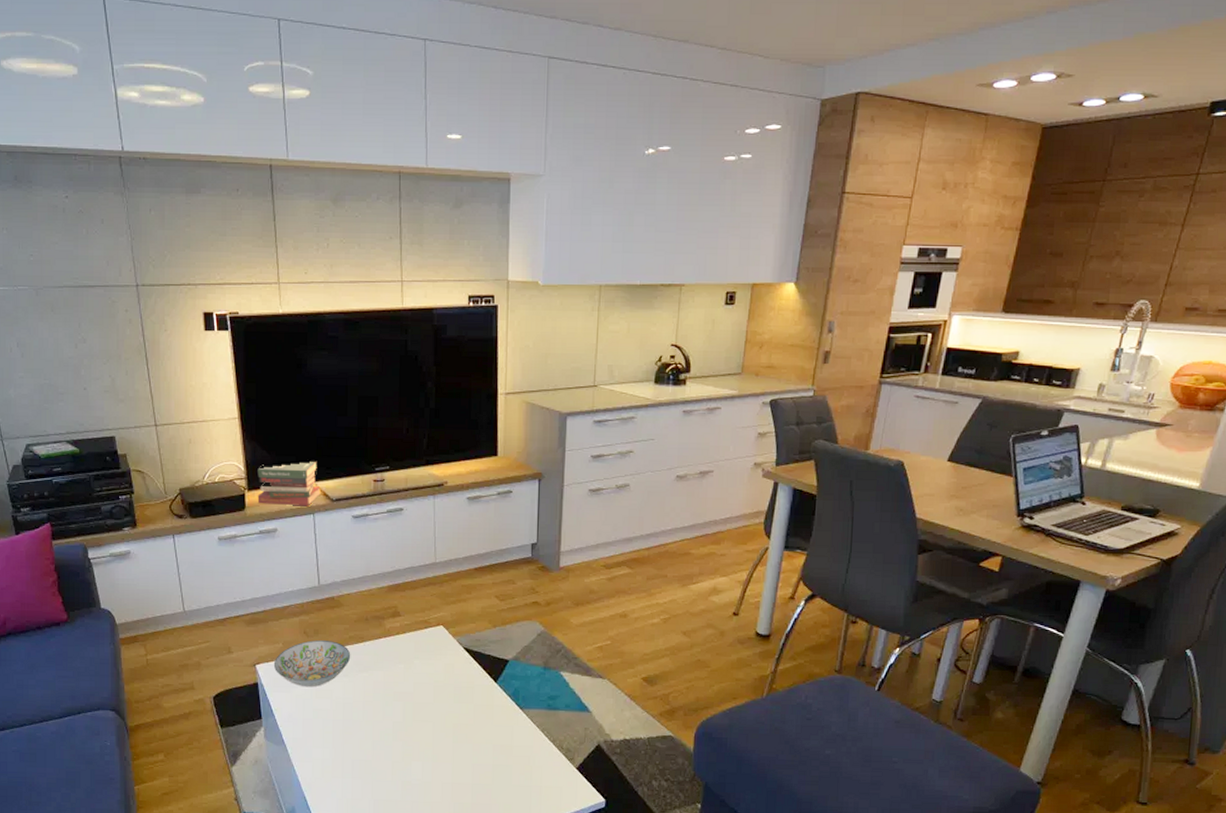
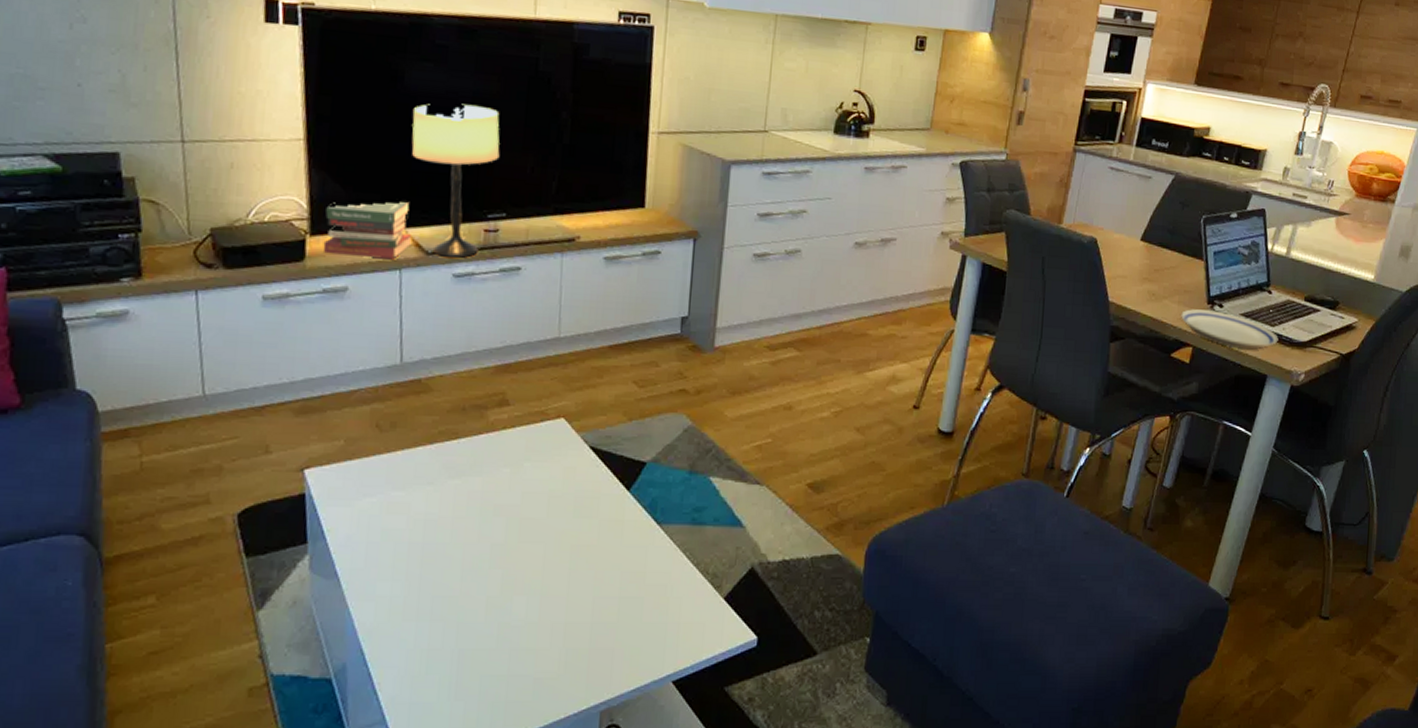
decorative bowl: present [273,640,351,688] -> none [329,436,440,500]
table lamp: none [314,381,382,504] -> present [411,103,500,259]
plate: none [989,522,1093,558] -> present [1181,309,1279,350]

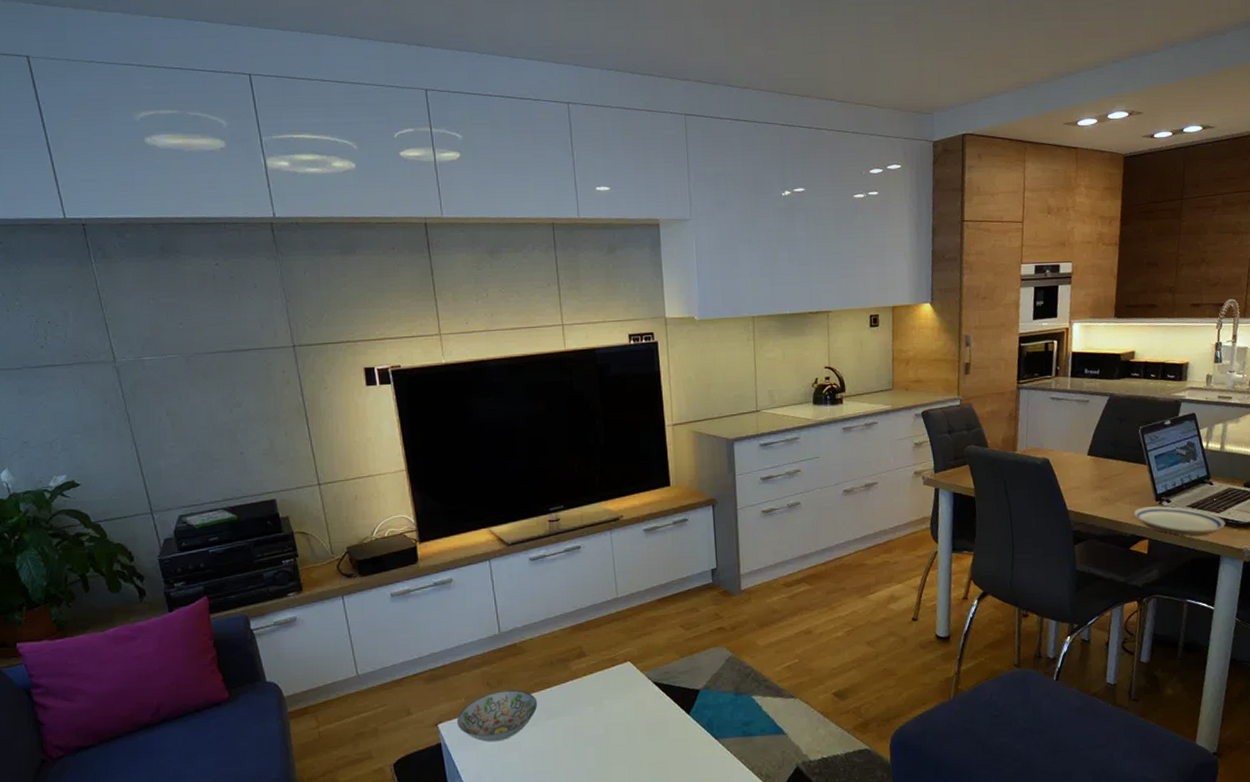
books: present [323,201,413,260] -> none [428,506,495,555]
decorative bowl: none [329,436,440,500] -> present [456,690,538,743]
table lamp: present [411,103,500,259] -> none [482,424,553,547]

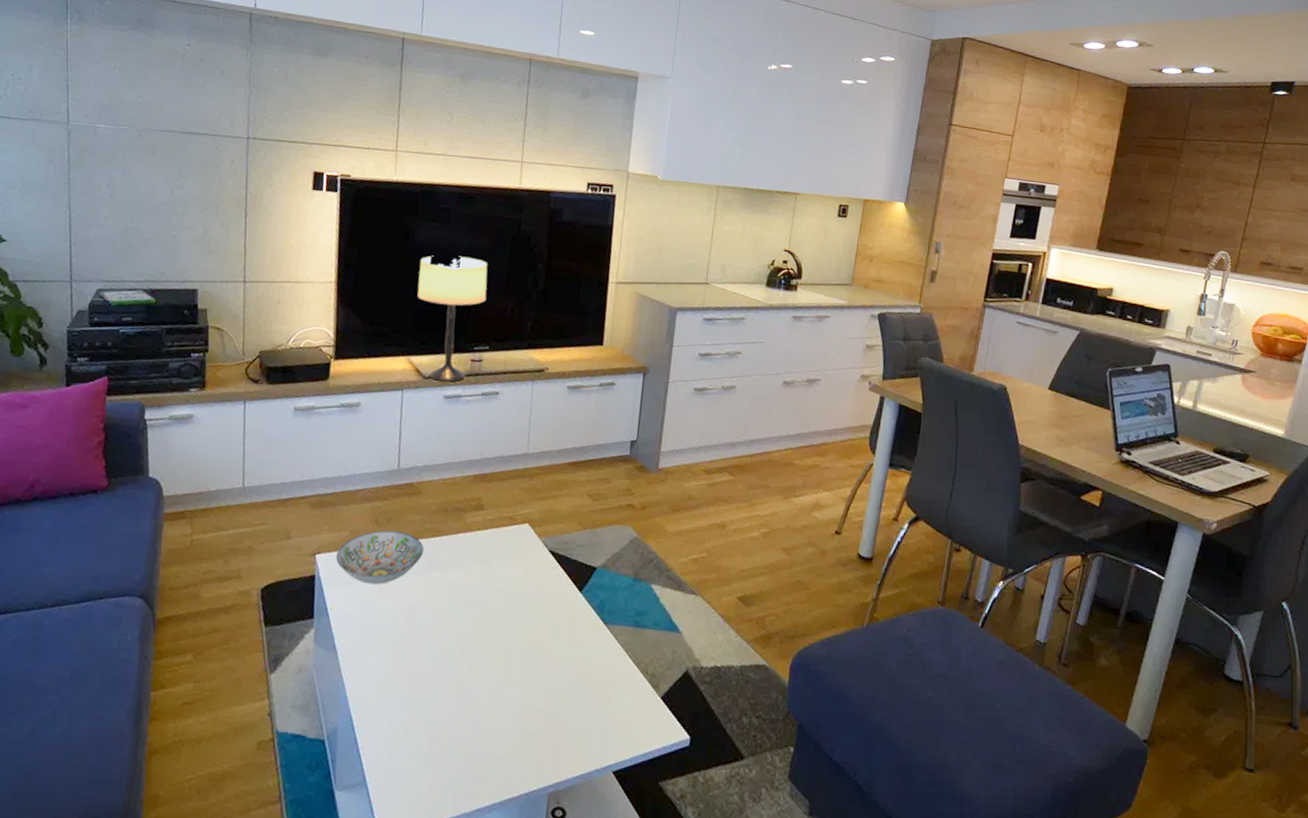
table lamp: none [482,424,553,547] -> present [417,255,488,383]
plate: present [1133,506,1226,536] -> none [1090,455,1188,497]

